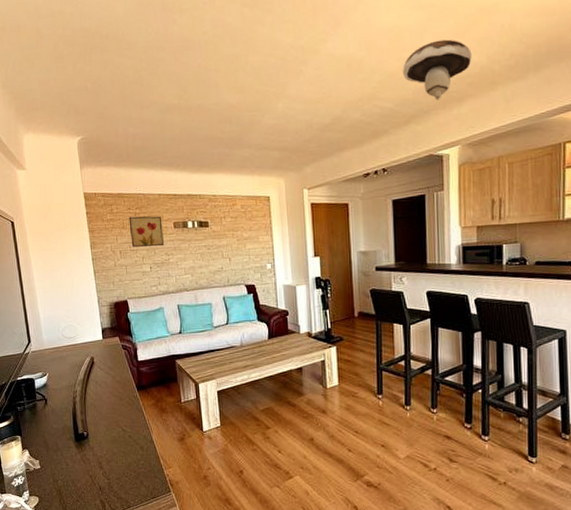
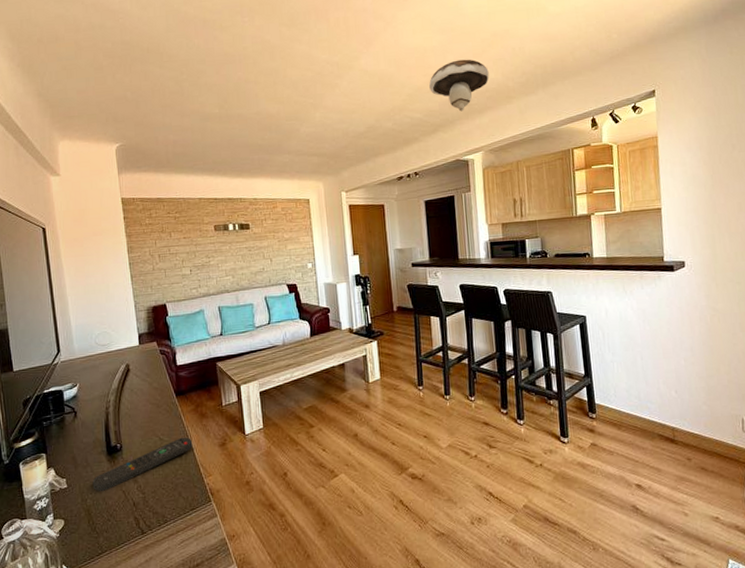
remote control: none [62,429,154,474] -> present [92,437,193,491]
wall art: present [128,216,164,248] -> none [168,219,204,251]

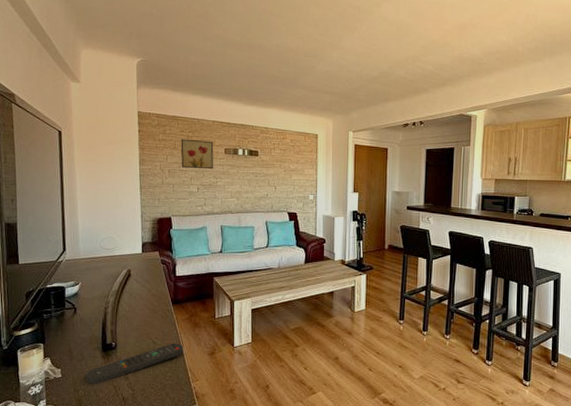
wall art: none [168,219,204,251] -> present [180,139,214,170]
mushroom: present [429,59,489,112] -> none [444,19,501,69]

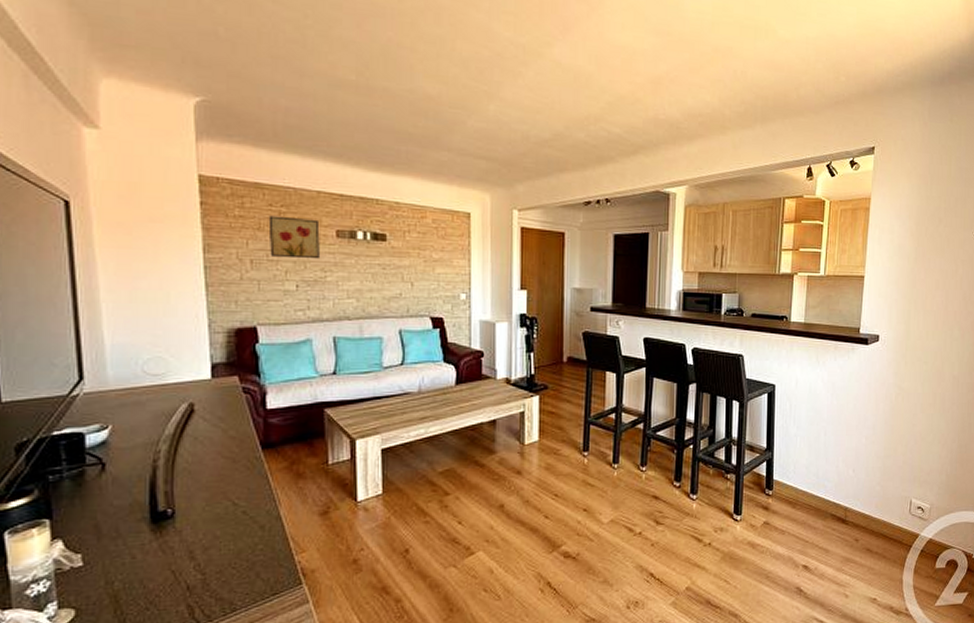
remote control: present [85,342,184,384] -> none [124,502,282,571]

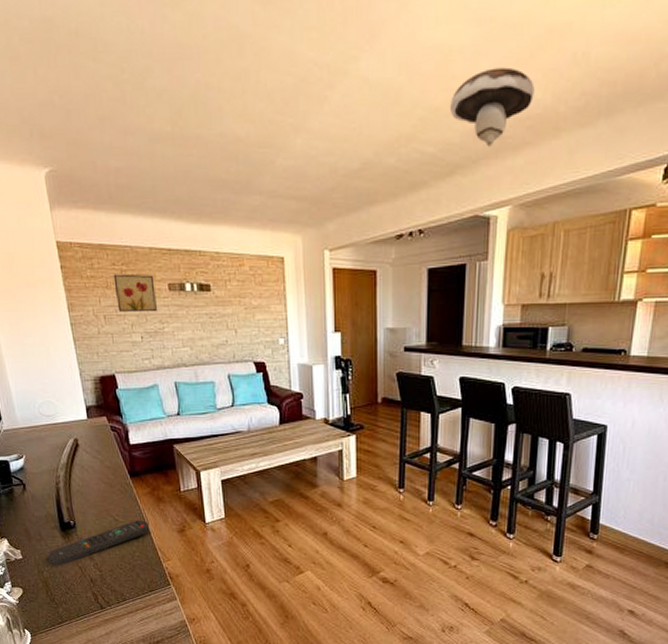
remote control: none [124,502,282,571] -> present [47,520,150,565]
mushroom: none [634,71,705,135] -> present [450,67,535,147]

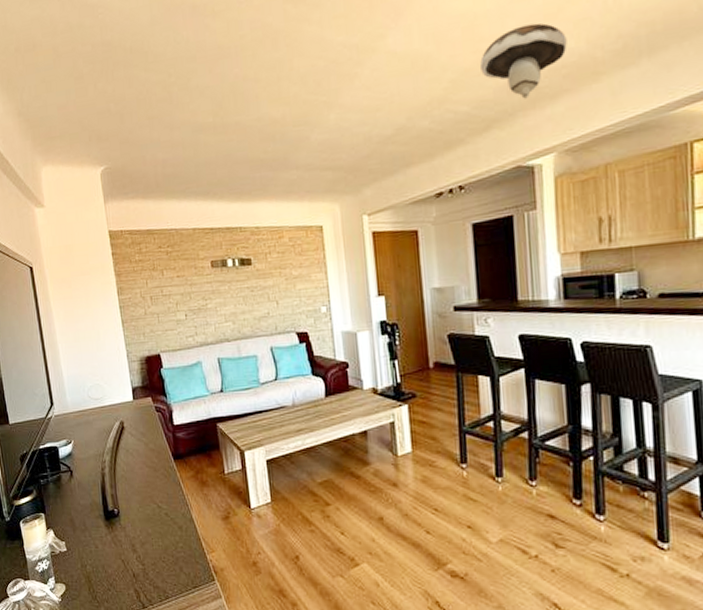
remote control: present [47,520,150,565] -> none [91,506,194,558]
wall art: present [113,274,157,313] -> none [159,254,200,292]

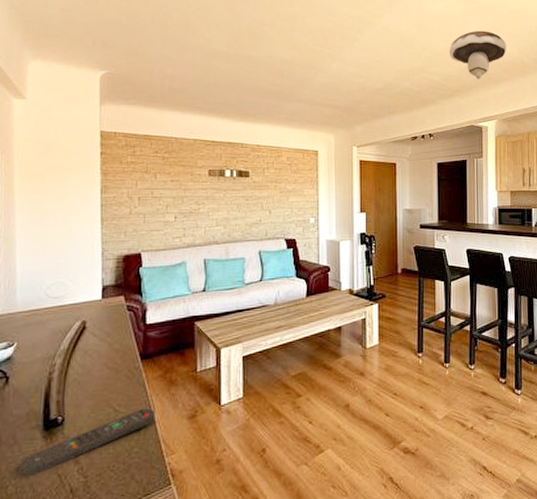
remote control: none [91,506,194,558] -> present [18,408,156,476]

